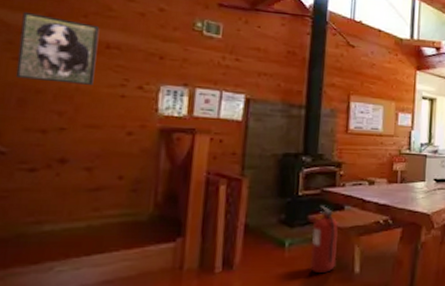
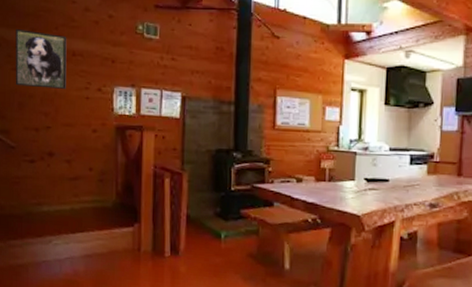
fire extinguisher: present [310,206,338,273] -> none [244,201,268,266]

